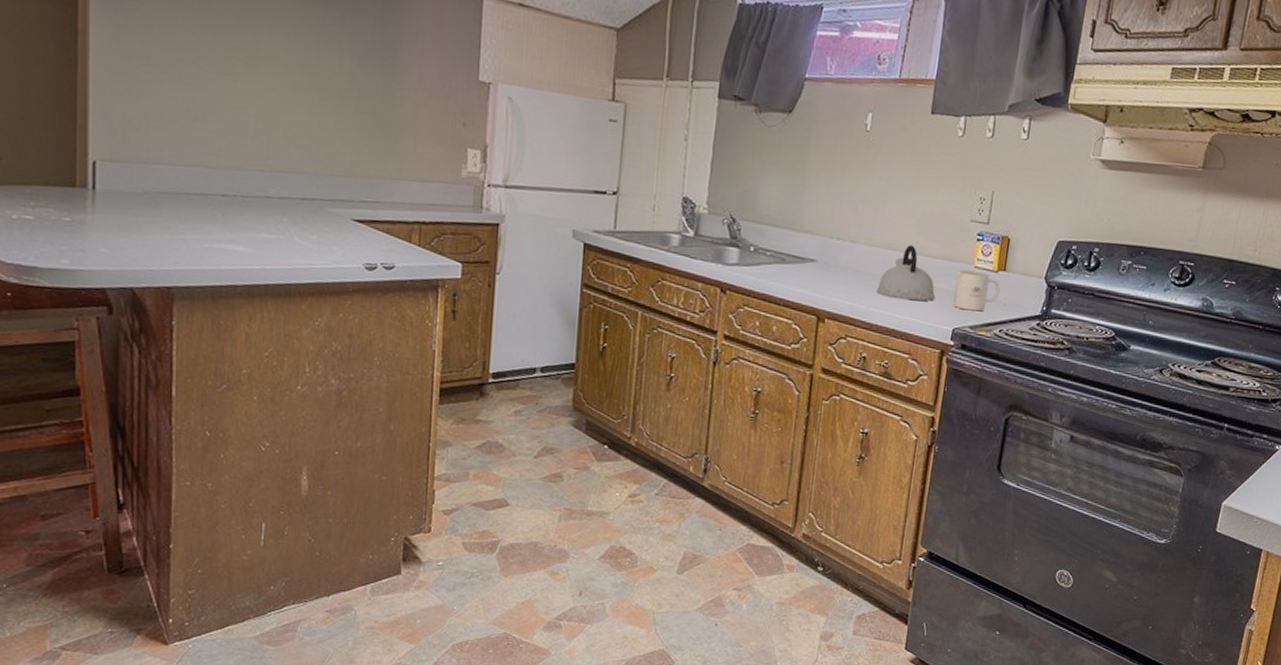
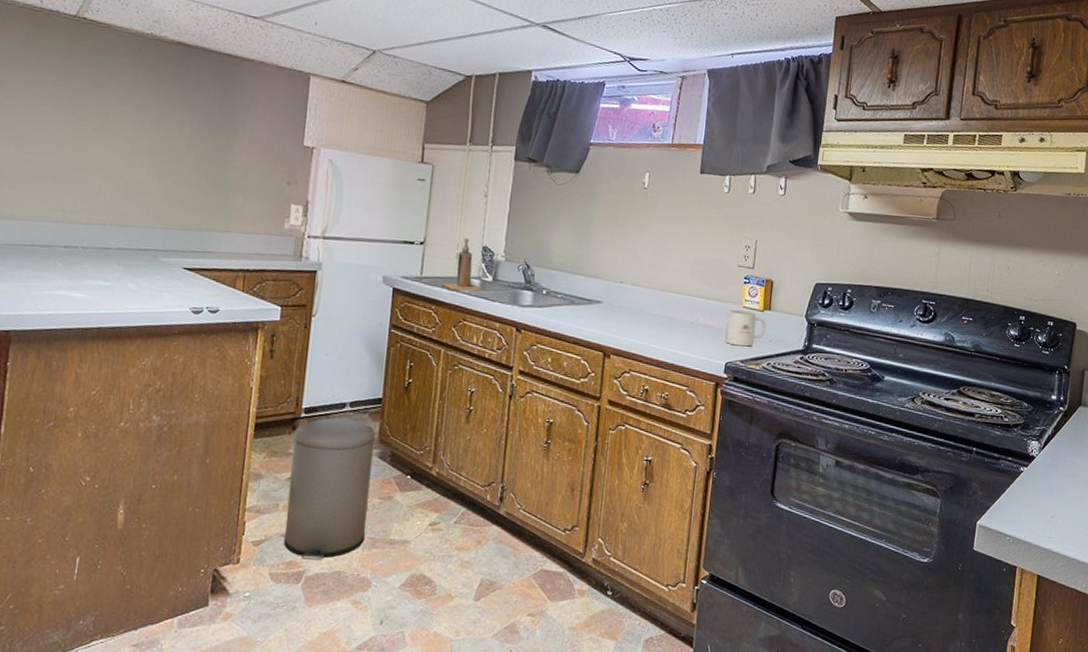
pedal bin: none [475,382,569,530] -> present [283,417,375,560]
soap dispenser: none [637,187,684,247] -> present [441,237,483,291]
kettle: present [876,245,936,301] -> none [656,288,709,338]

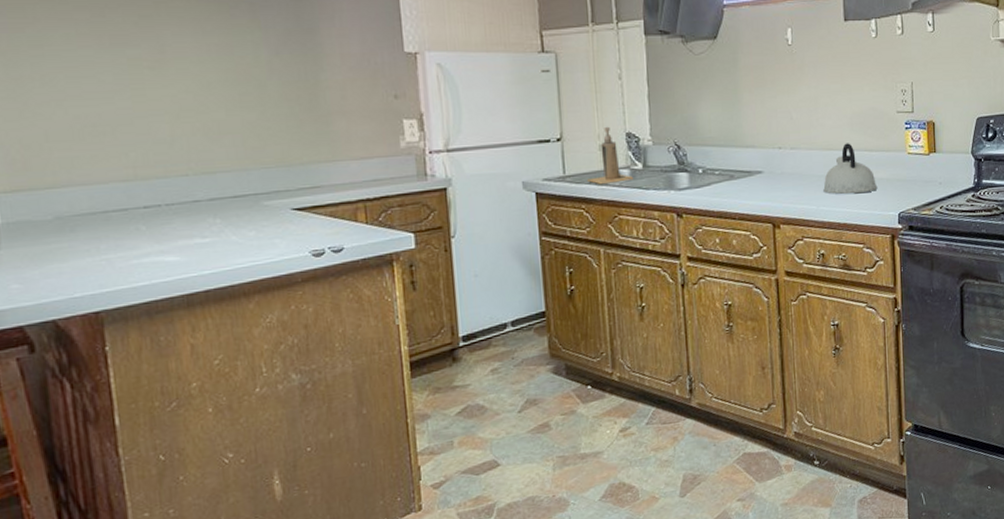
pedal bin: present [283,417,375,560] -> none [455,337,554,492]
kettle: none [656,288,709,338] -> present [823,143,878,195]
mug: present [725,309,766,347] -> none [893,156,934,194]

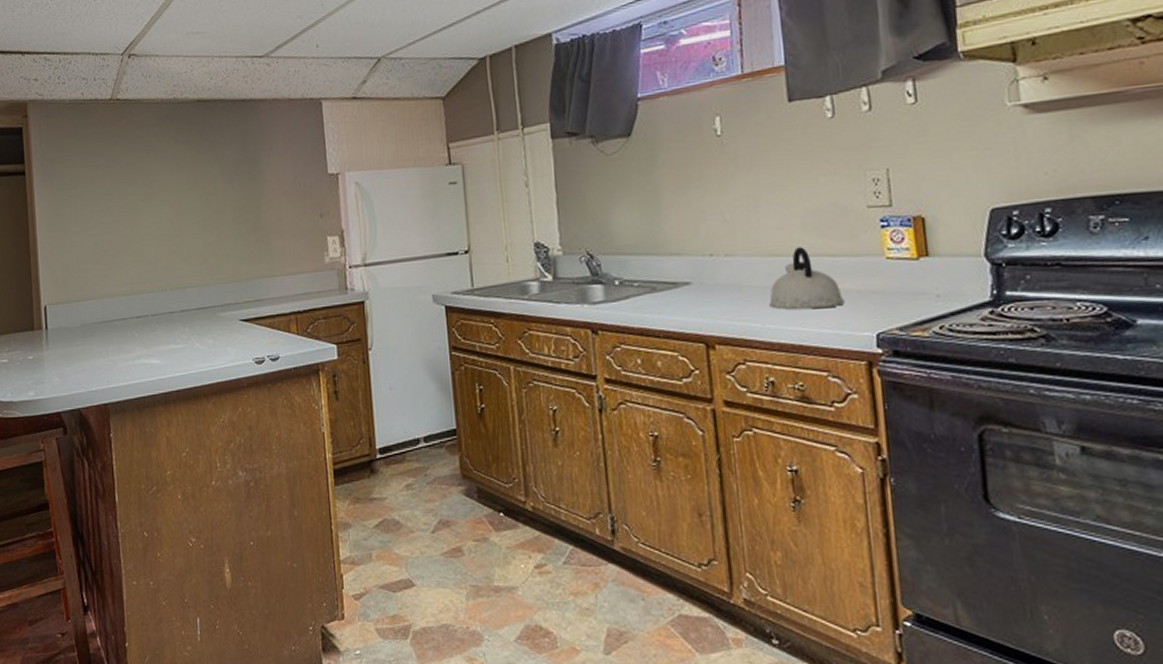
soap dispenser: present [587,126,634,185] -> none [496,236,544,299]

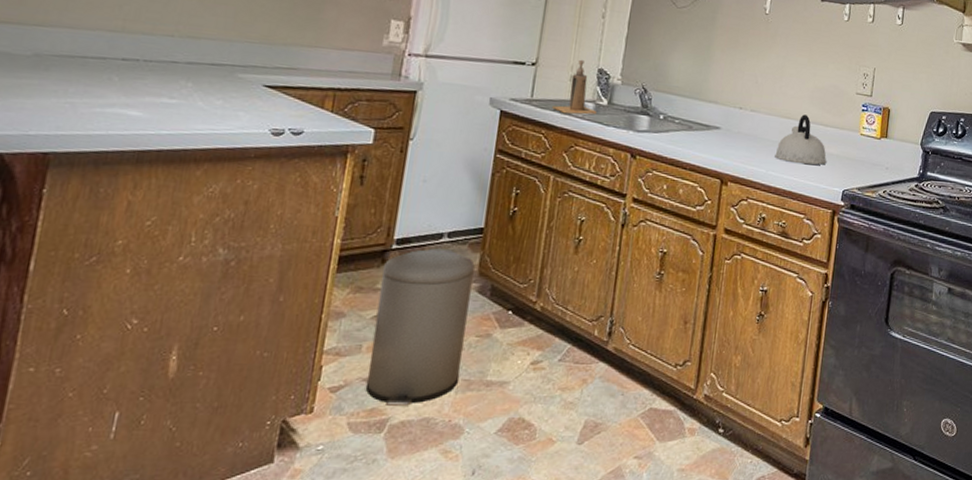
pedal bin: none [372,454,468,613] -> present [365,248,475,406]
soap dispenser: none [496,236,544,299] -> present [552,59,598,115]

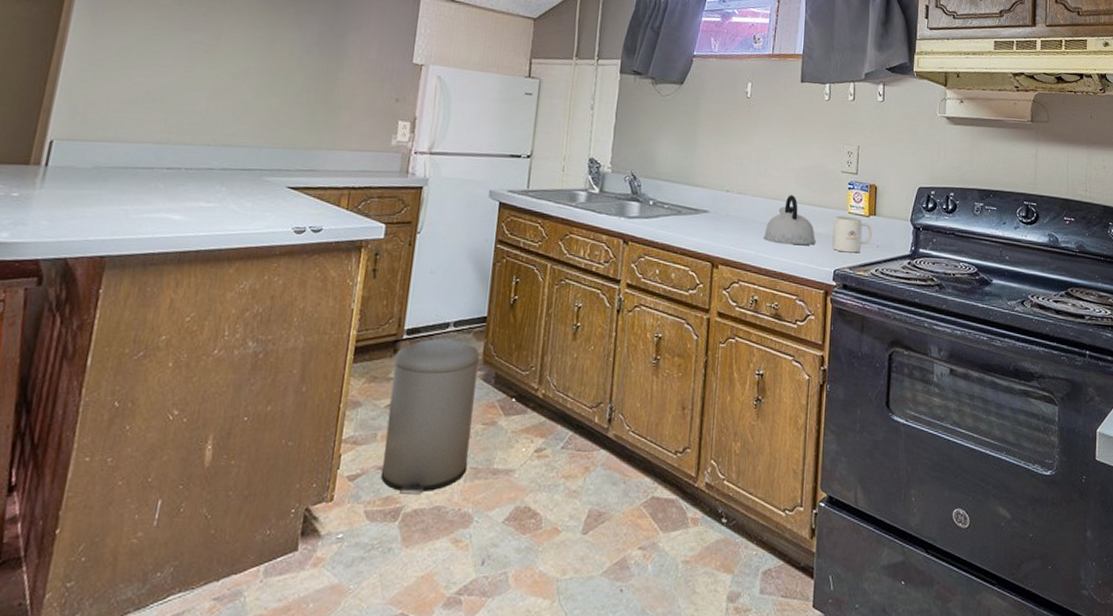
soap dispenser: present [552,59,598,115] -> none [548,150,590,203]
mug: none [842,136,883,175] -> present [832,215,872,253]

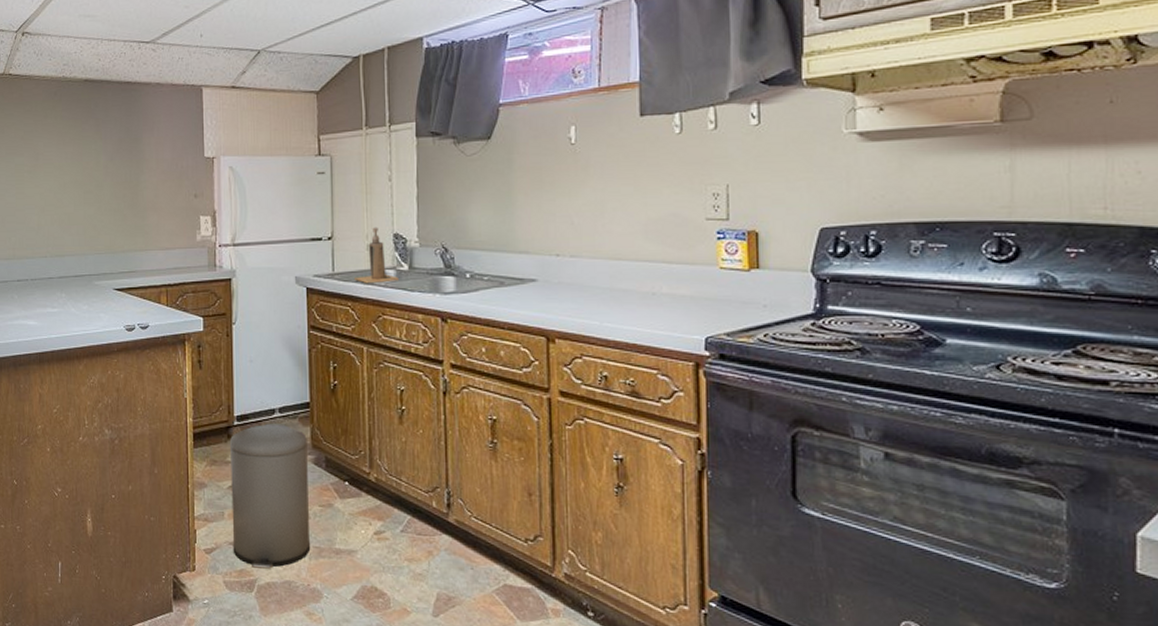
soap dispenser: none [548,150,590,203] -> present [355,227,400,284]
kettle: present [763,195,816,246] -> none [608,253,678,311]
mug: present [832,215,872,253] -> none [700,272,756,316]

